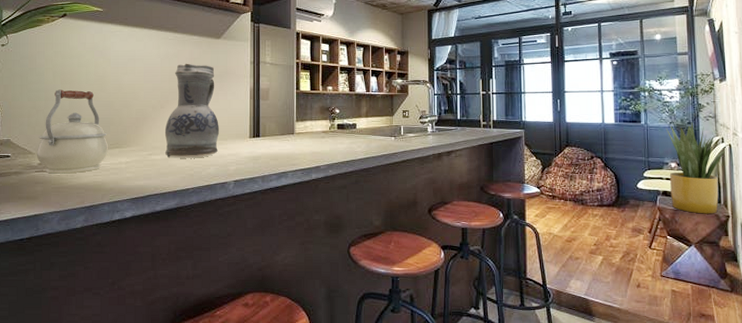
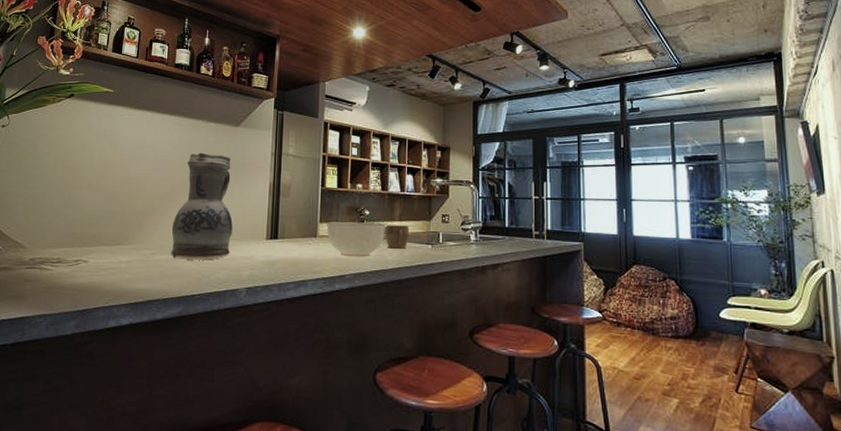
kettle: present [36,89,109,174] -> none [29,177,109,272]
bowl: none [302,120,355,150] -> present [327,222,386,257]
mug: none [354,121,375,141] -> present [385,225,410,249]
planter: present [665,122,726,214] -> none [753,241,827,354]

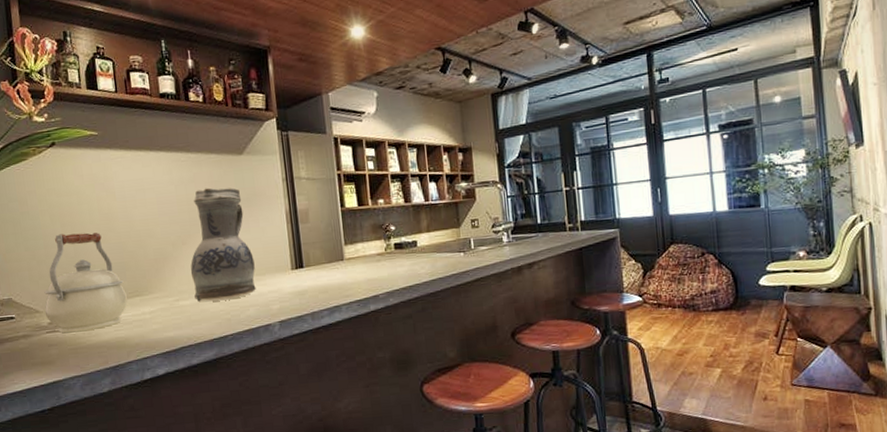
kettle: none [29,177,109,272] -> present [44,232,129,334]
bowl: present [327,222,386,257] -> none [352,237,415,276]
mug: present [385,225,410,249] -> none [413,236,440,262]

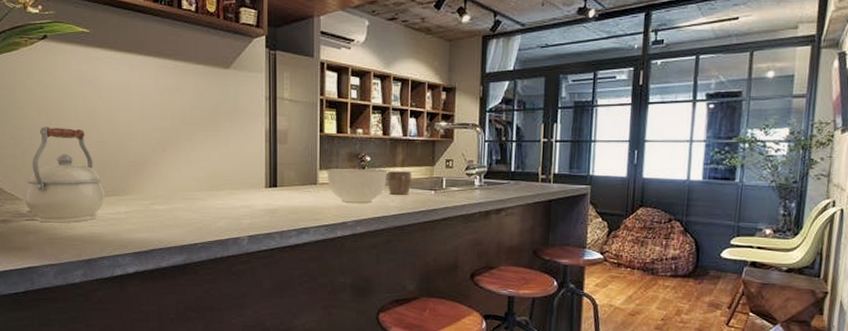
ceramic jug: present [190,187,256,303] -> none [167,98,230,210]
bowl: none [352,237,415,276] -> present [327,169,388,204]
mug: none [413,236,440,262] -> present [387,171,412,195]

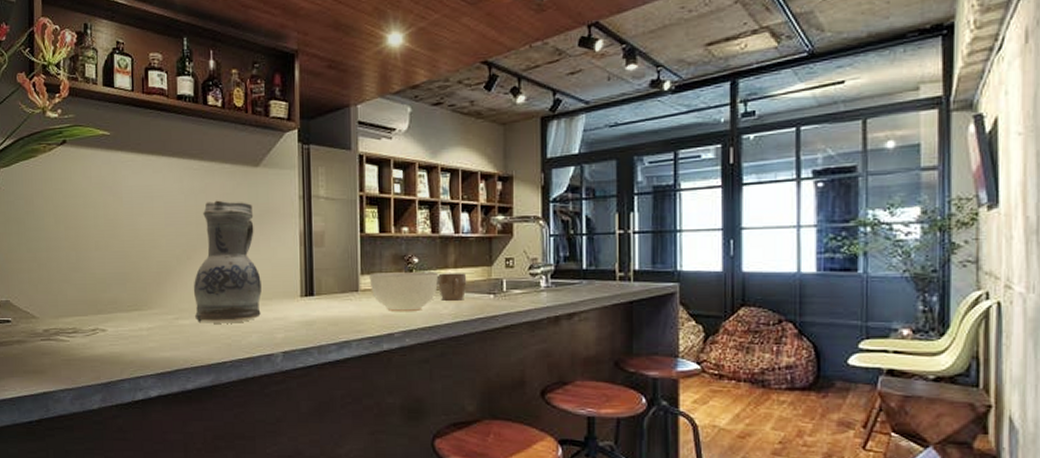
kettle: present [25,126,106,223] -> none [41,237,126,343]
ceramic jug: none [167,98,230,210] -> present [193,200,262,323]

